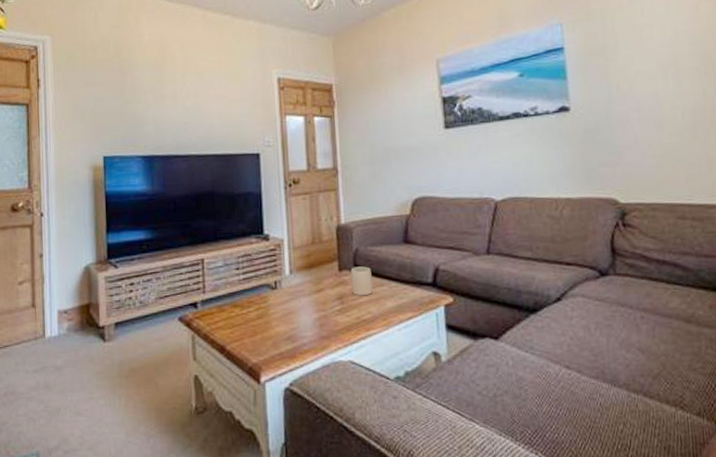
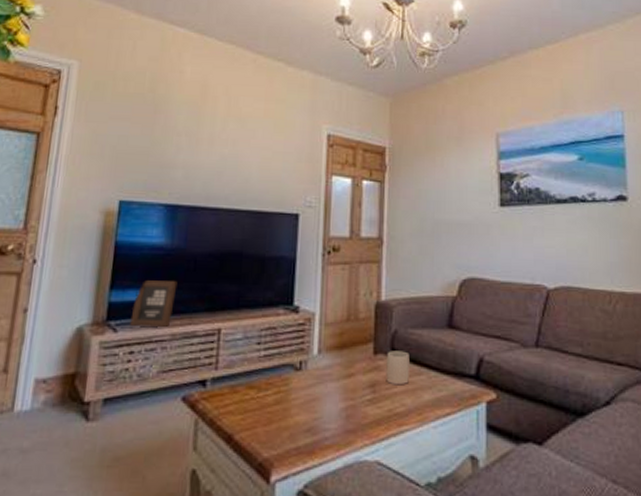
picture frame: none [127,221,162,263] -> present [130,280,178,328]

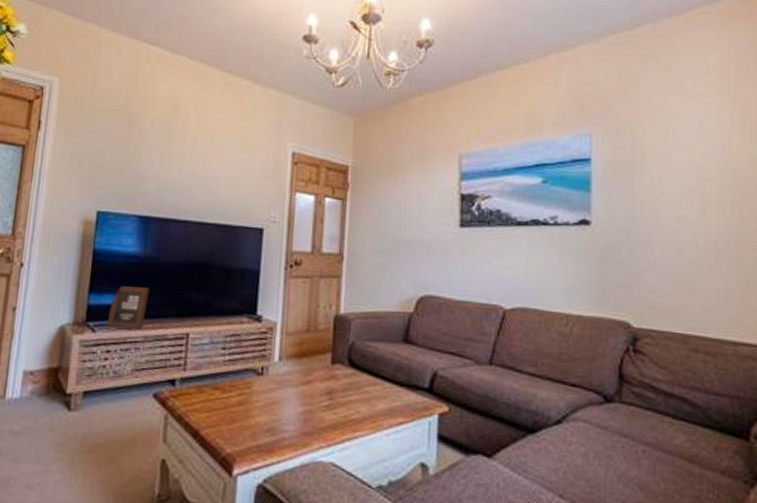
mug: present [386,351,411,386] -> none [342,361,367,394]

